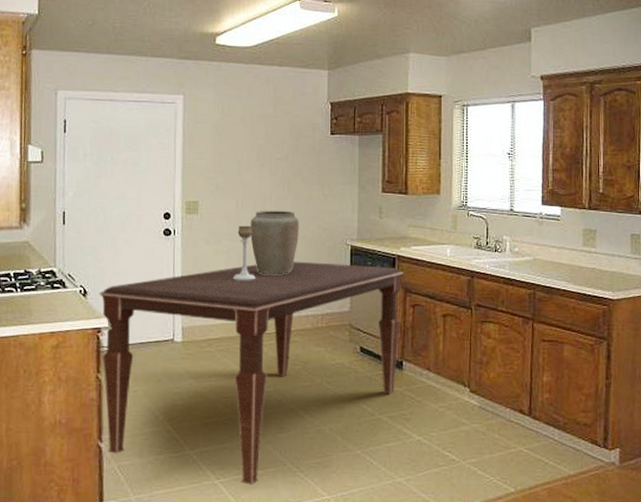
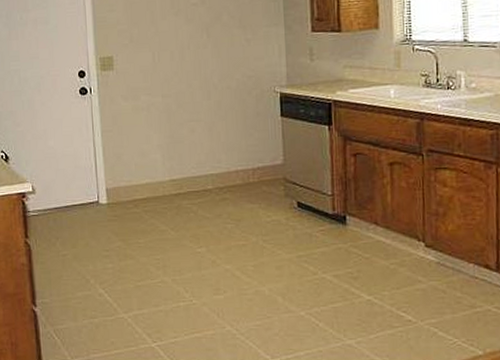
dining table: present [99,261,403,485] -> none [20,113,341,348]
candle holder: present [233,225,256,280] -> none [154,78,179,137]
vase: present [250,210,299,275] -> none [169,59,222,130]

